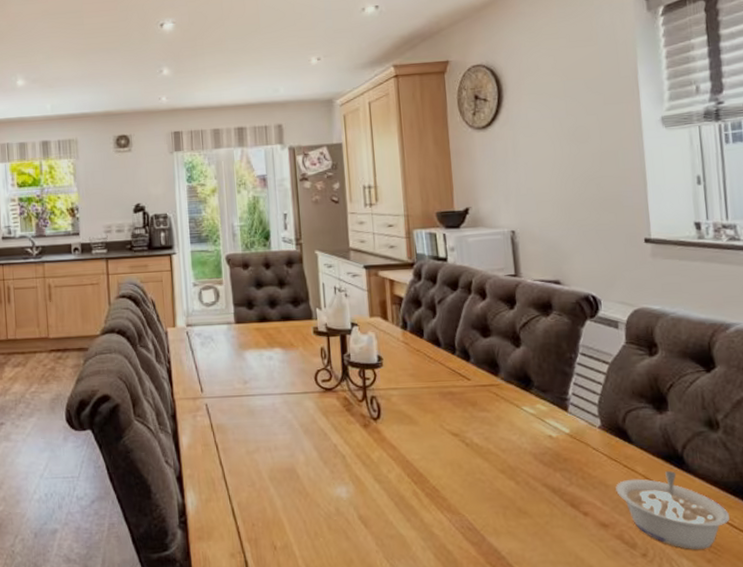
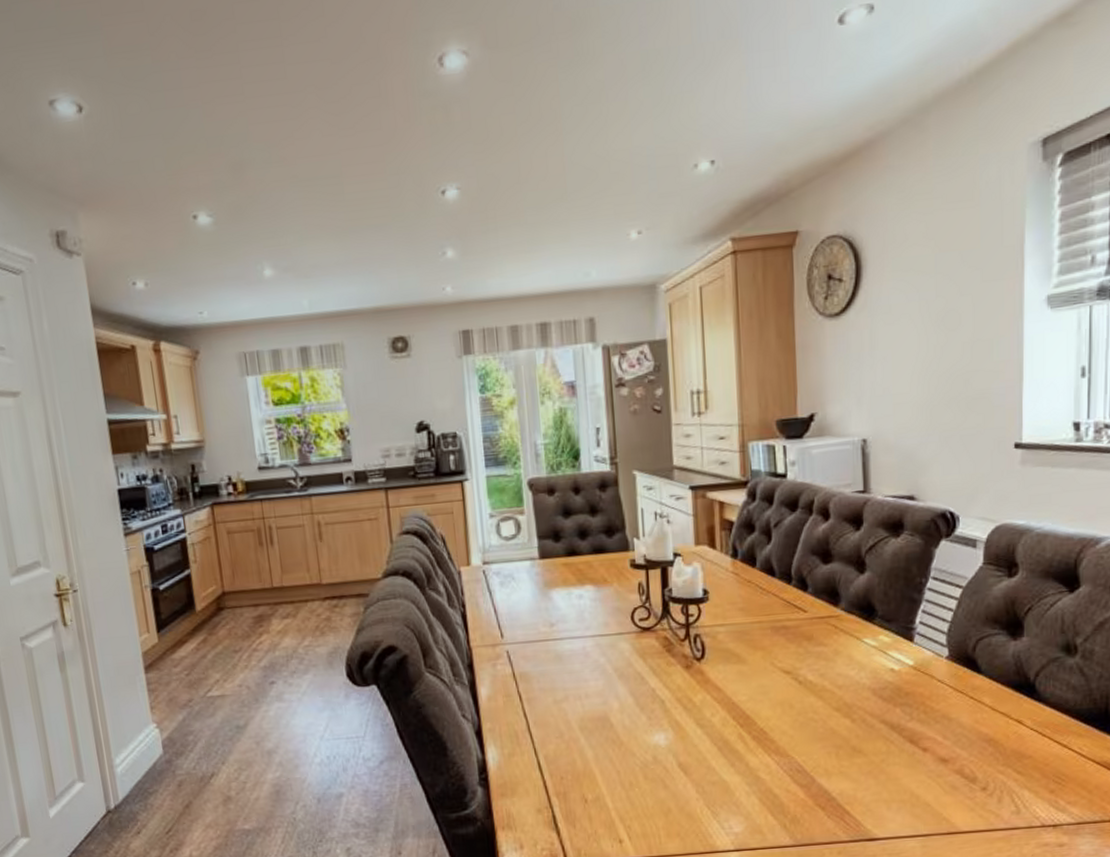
legume: present [616,470,730,551] -> none [959,700,1078,782]

